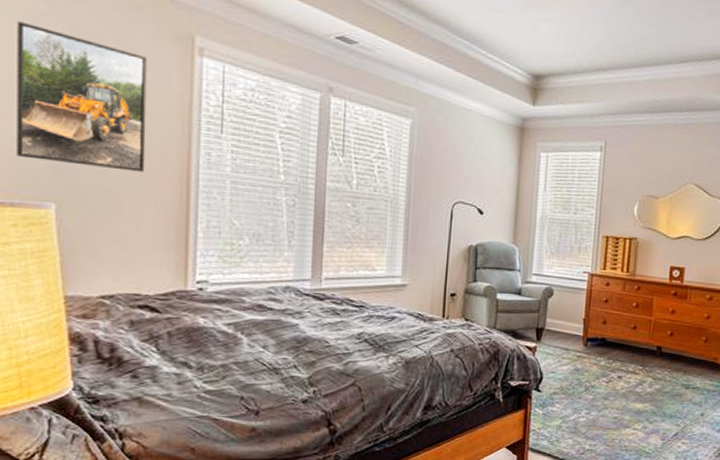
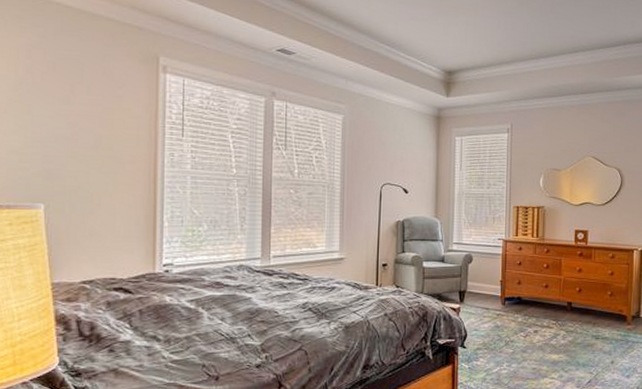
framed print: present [16,21,148,173] -> none [12,53,120,173]

